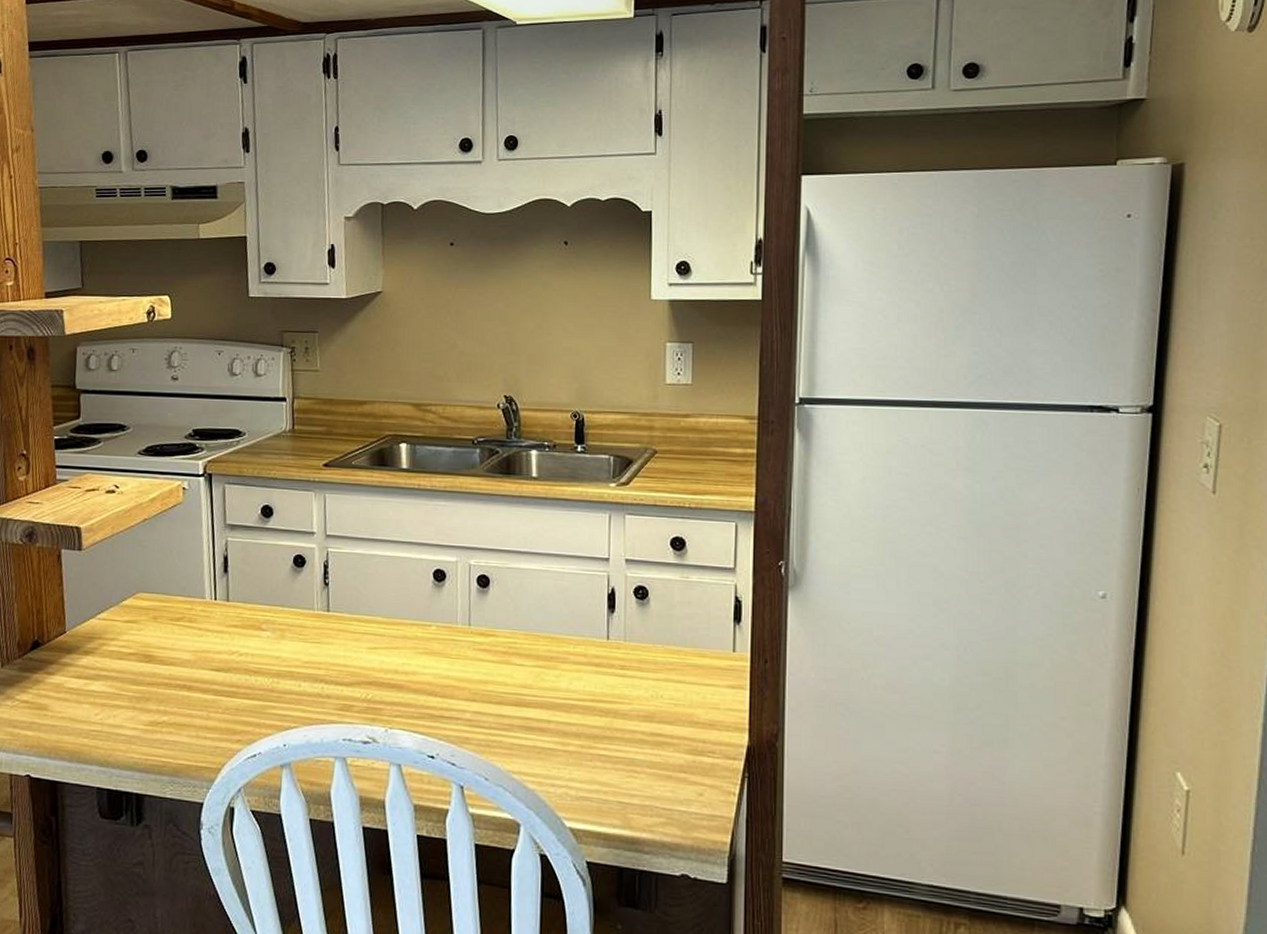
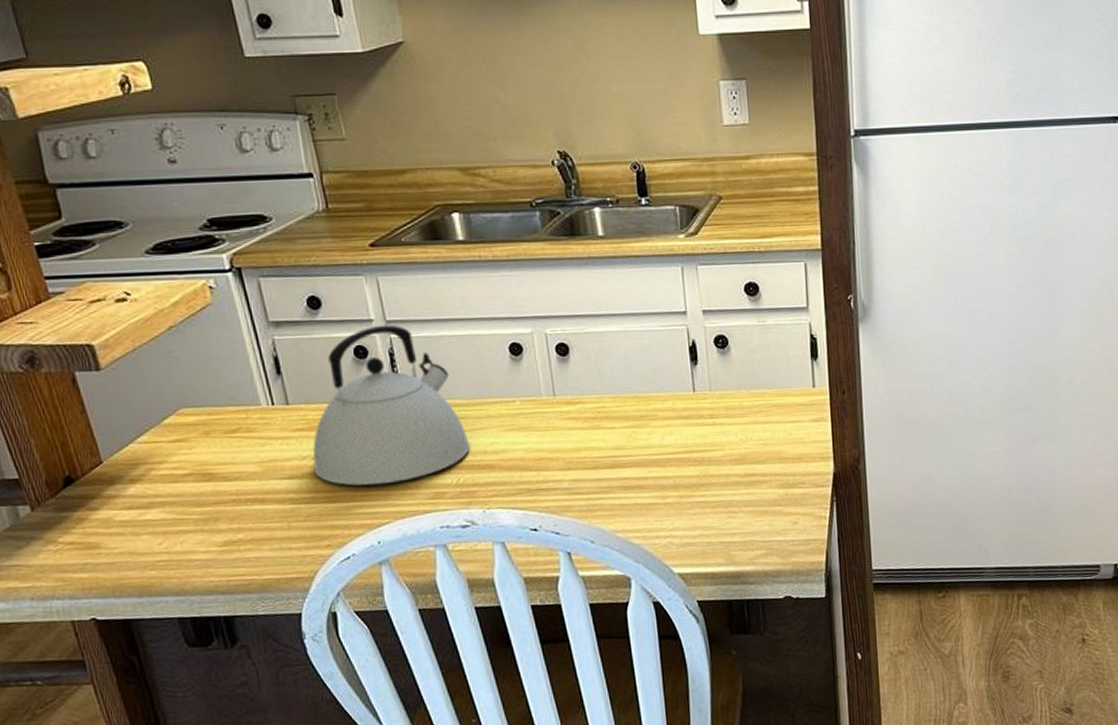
kettle: none [239,538,383,689] -> present [312,324,470,486]

